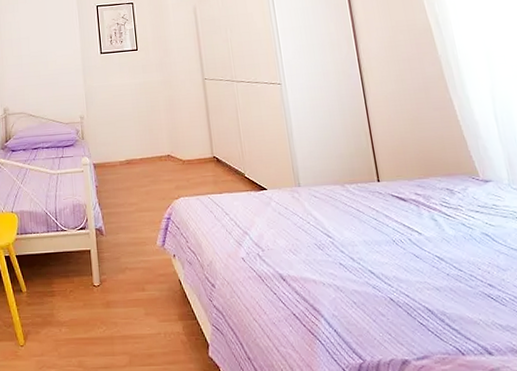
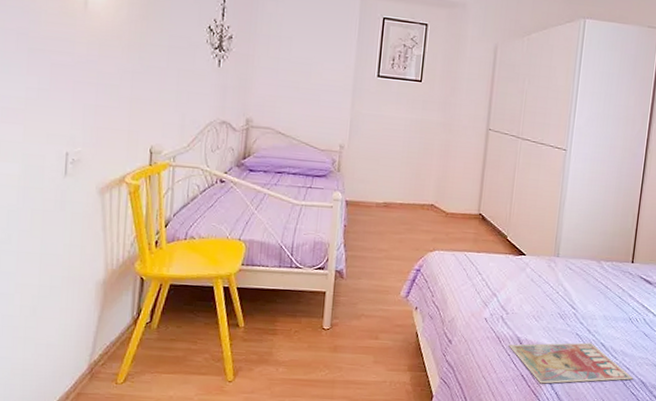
magazine: none [272,272,418,322] -> present [509,342,634,384]

